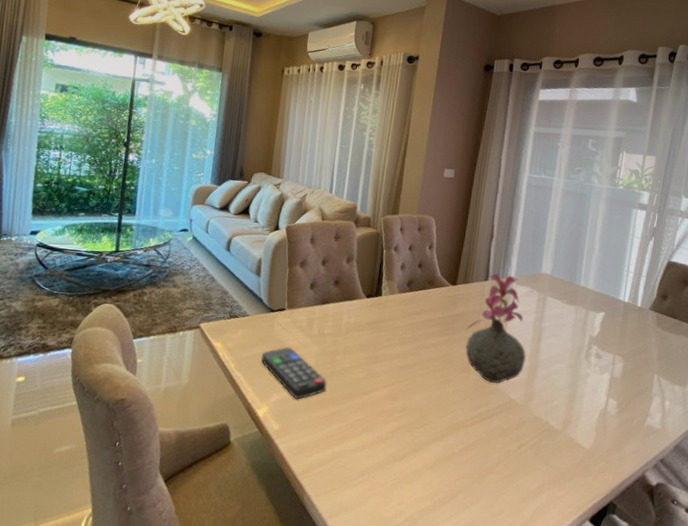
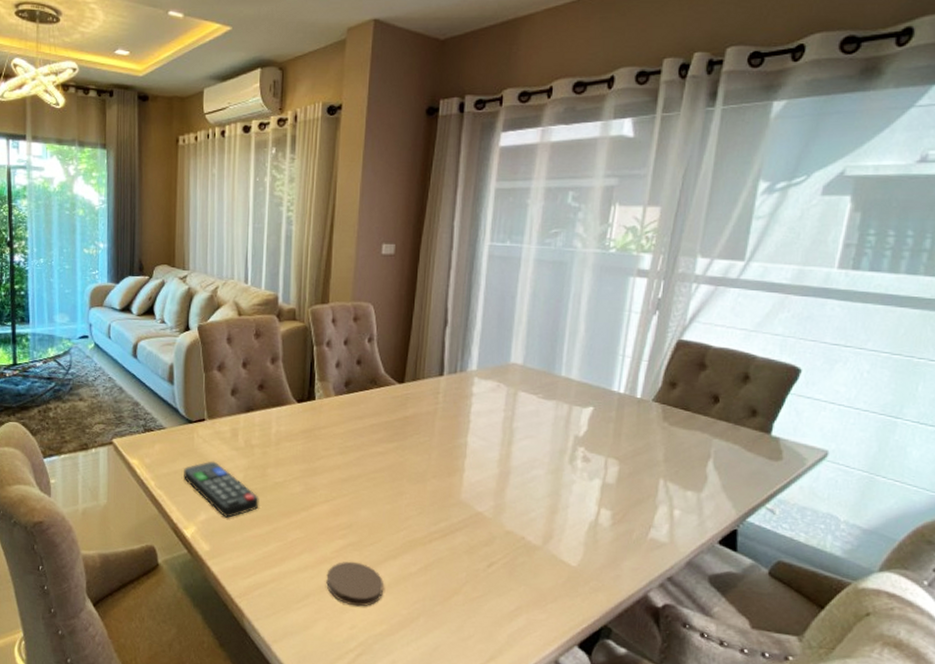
coaster: none [380,441,430,484] -> present [326,561,383,607]
vase: present [465,273,527,383] -> none [418,367,495,494]

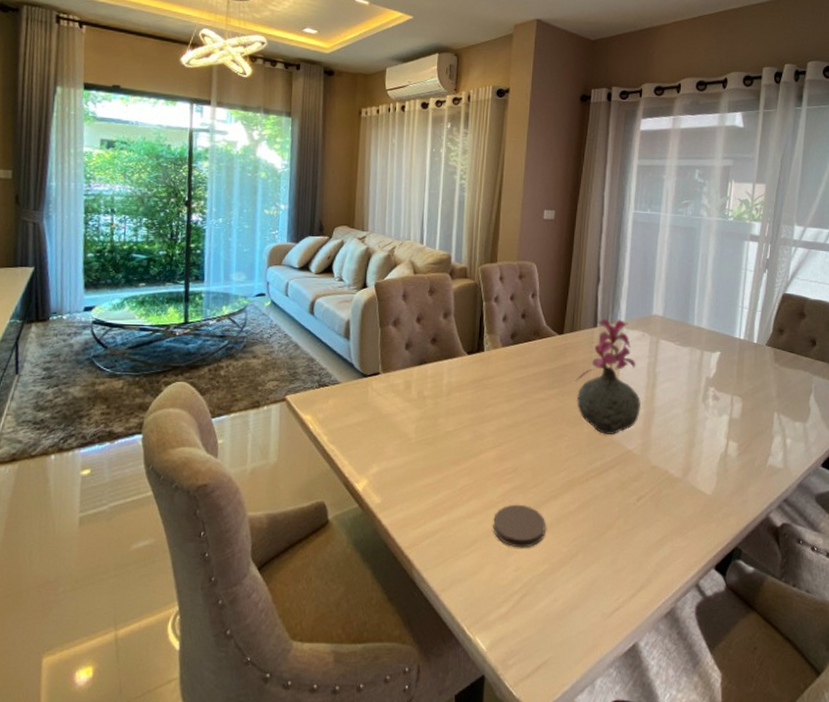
remote control: present [184,461,259,518] -> none [357,413,431,469]
vase: none [418,367,495,494] -> present [575,319,642,434]

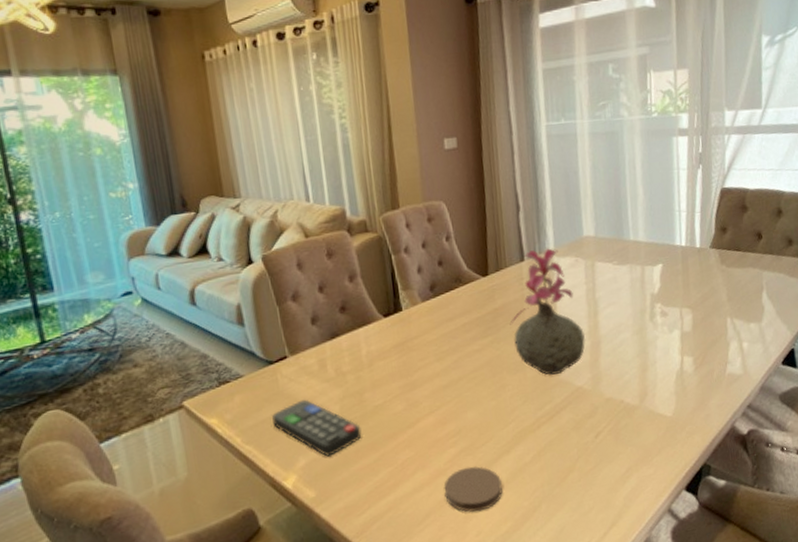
remote control: none [357,413,431,469] -> present [272,399,362,457]

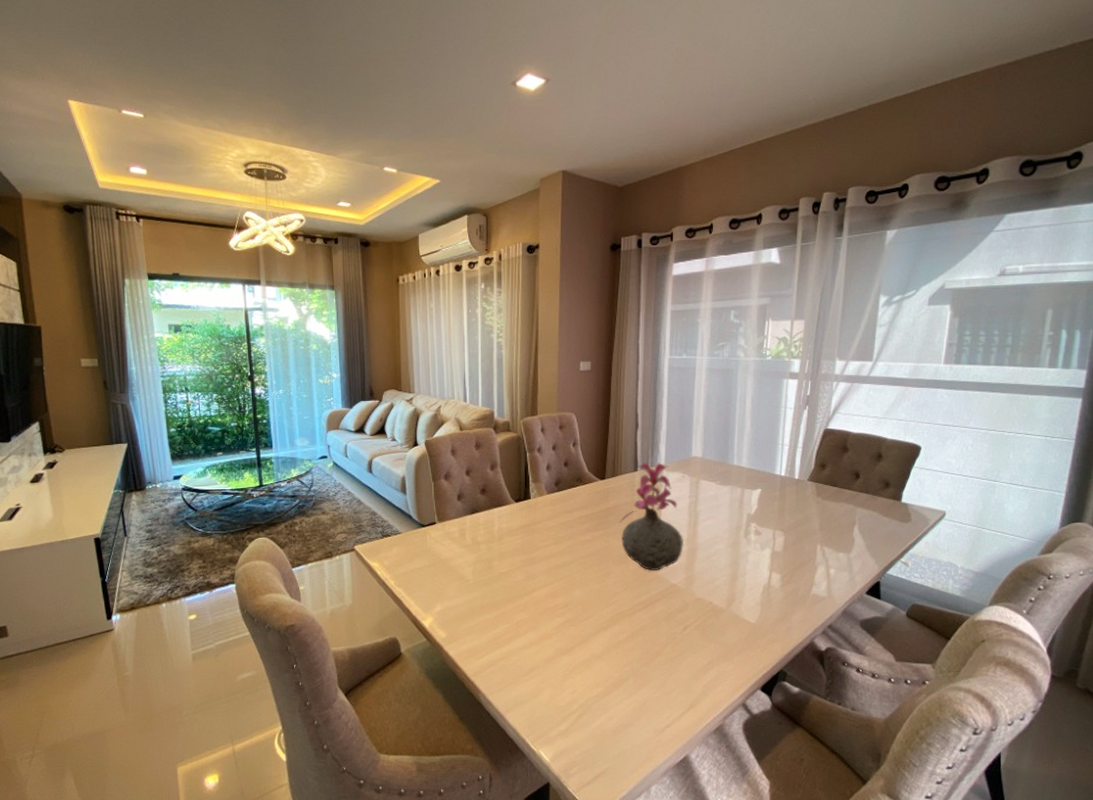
remote control: present [272,399,362,457] -> none [420,558,487,607]
coaster: present [444,466,503,512] -> none [549,635,597,674]

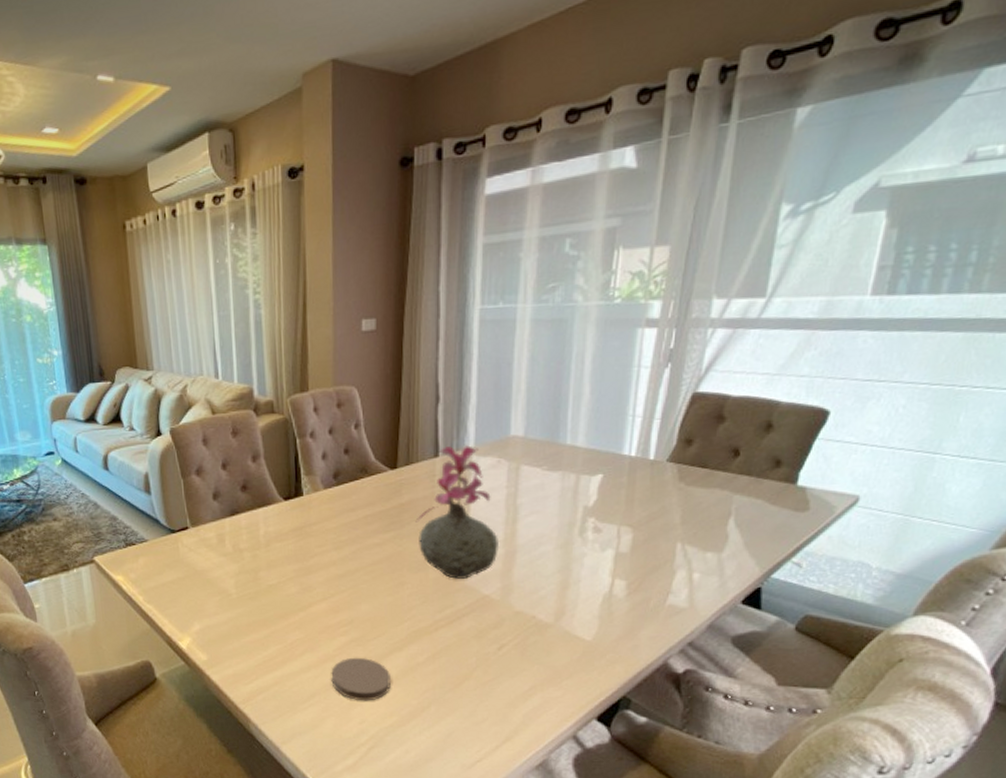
coaster: none [549,635,597,674] -> present [331,657,391,701]

